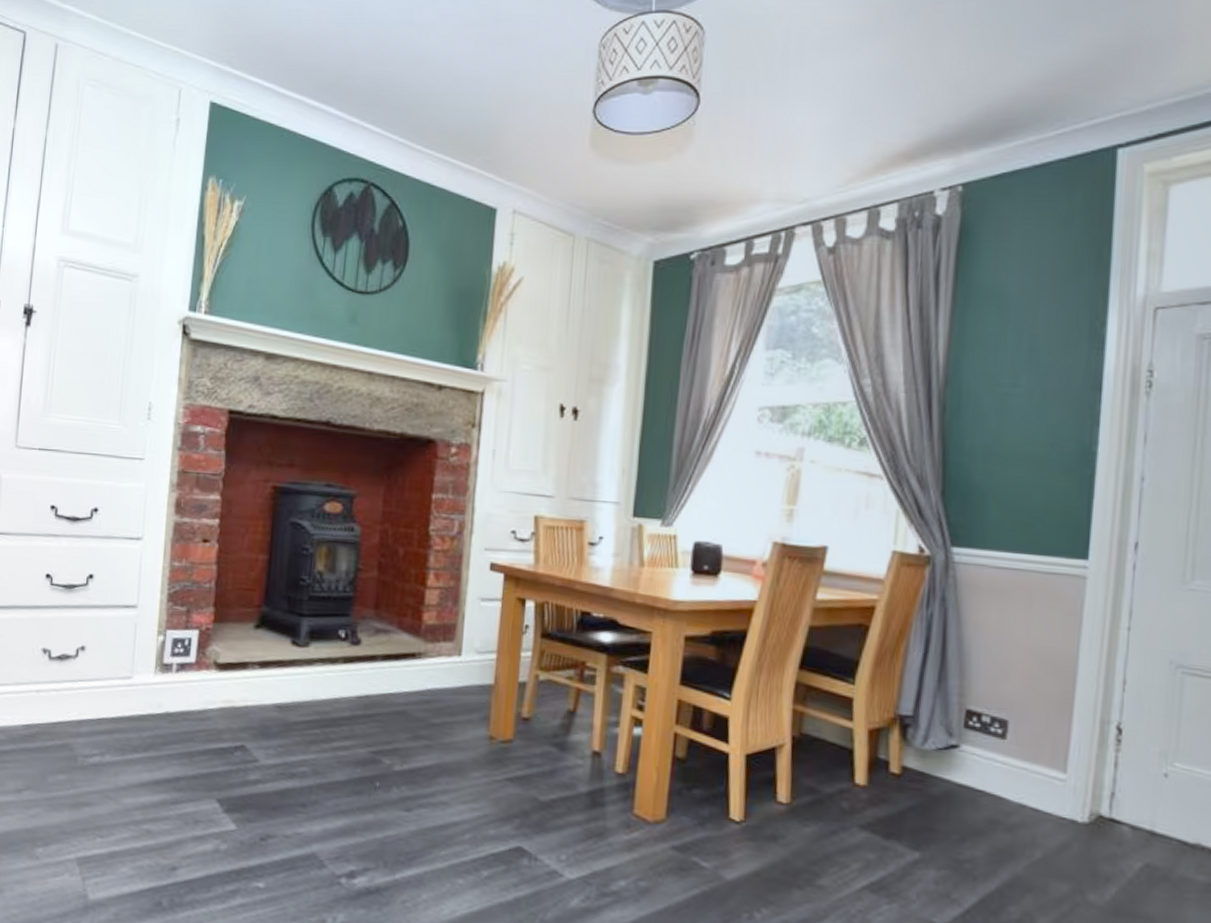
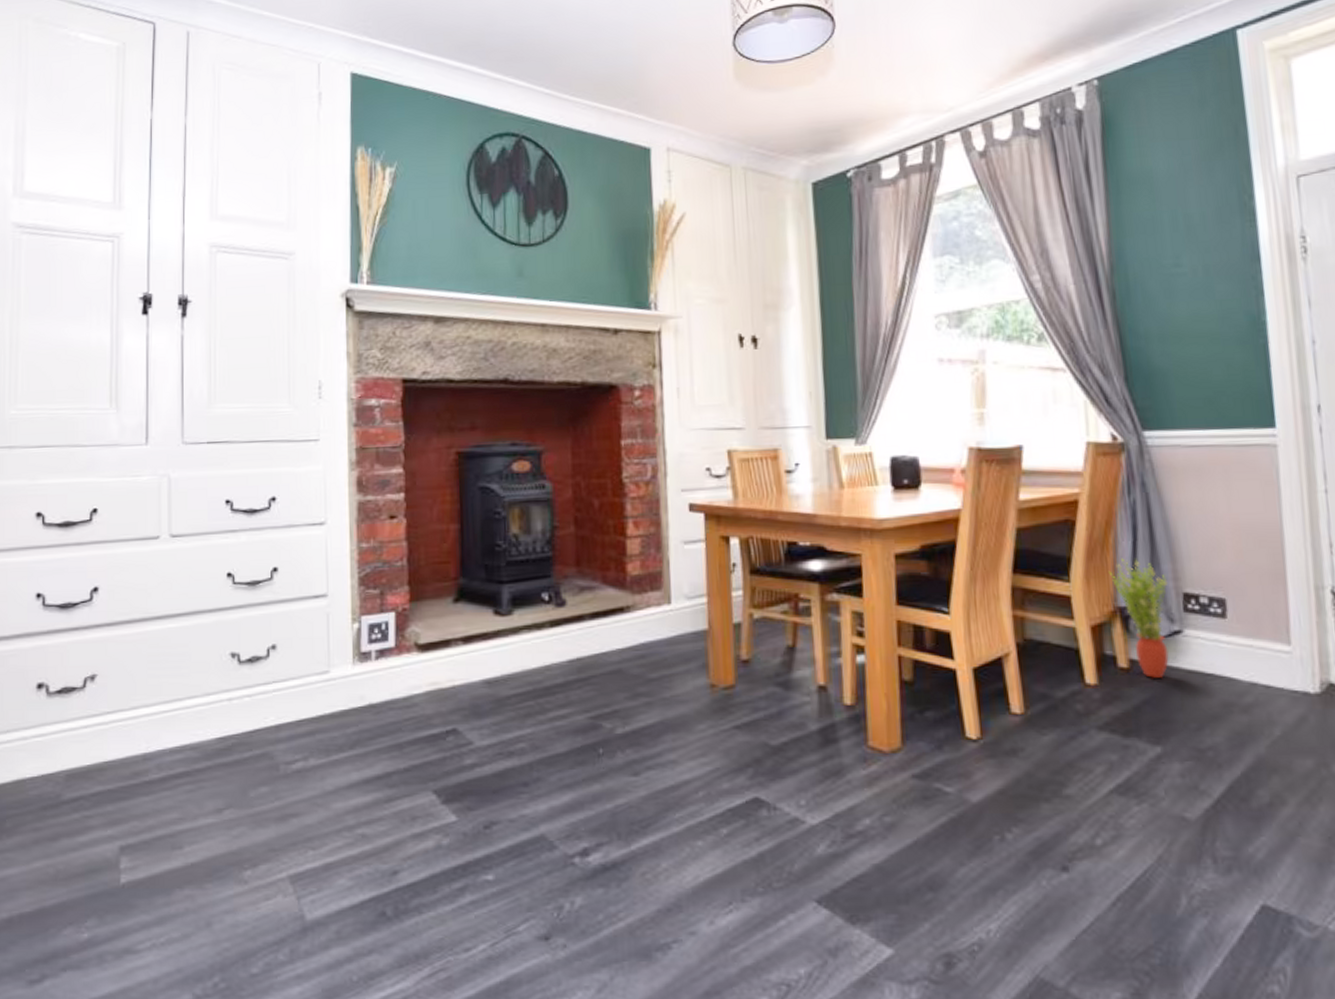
potted plant: none [894,668,952,788] -> present [1108,558,1169,678]

